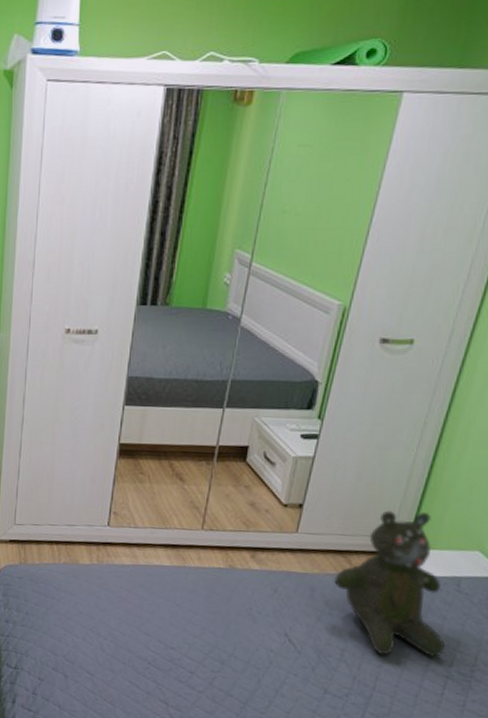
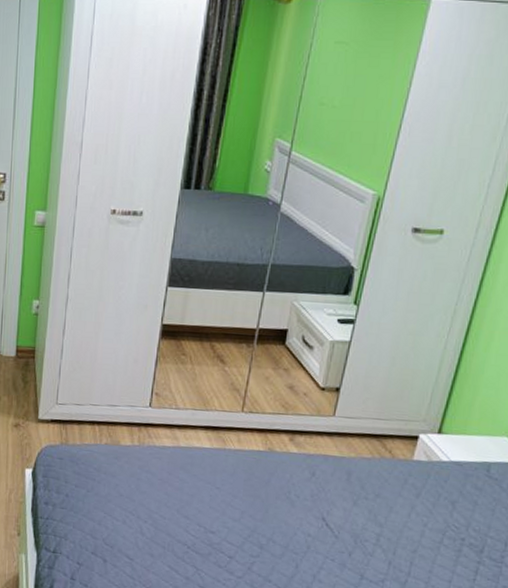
teddy bear: present [333,510,446,658] -> none [368,395,477,543]

